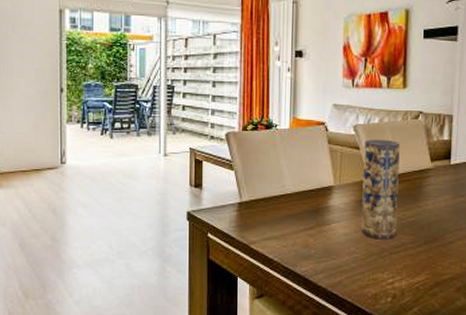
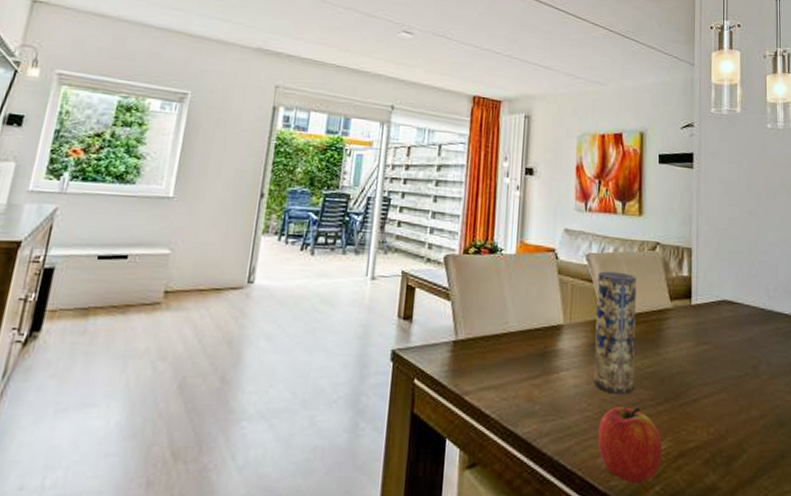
apple: none [364,249,421,307] -> present [597,407,663,484]

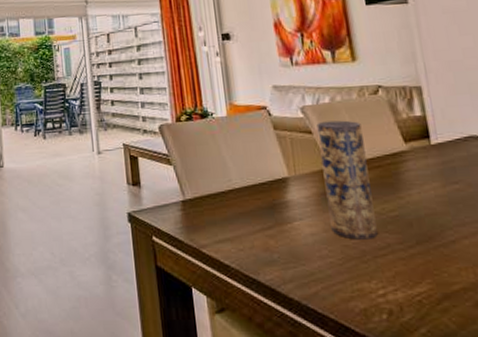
apple: present [597,407,663,484] -> none [344,251,423,326]

